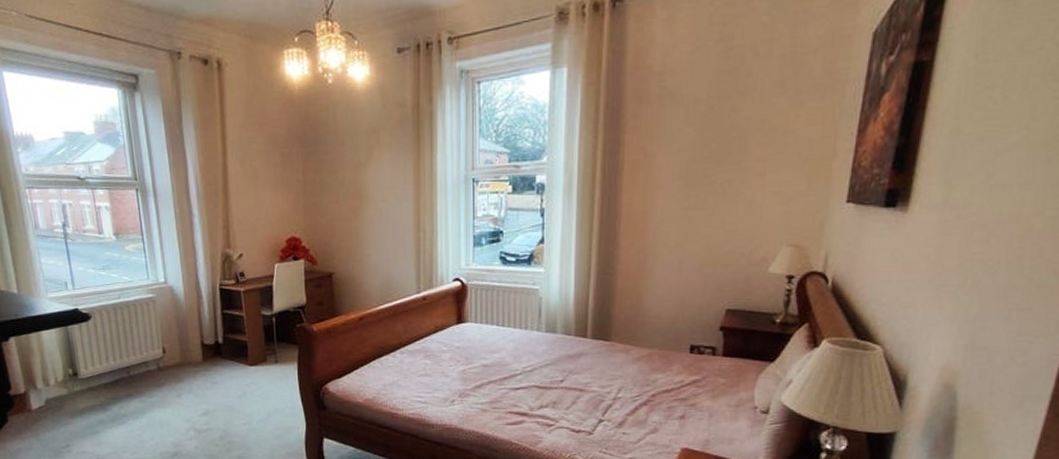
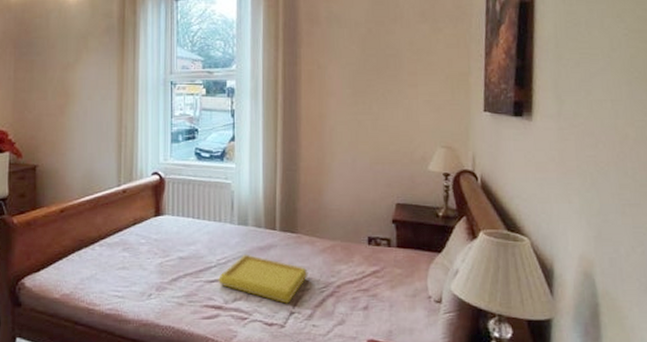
serving tray: none [524,362,621,412] -> present [218,254,308,304]

